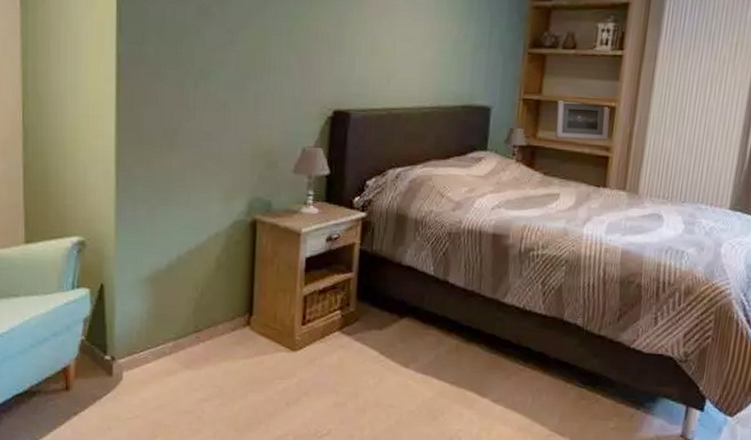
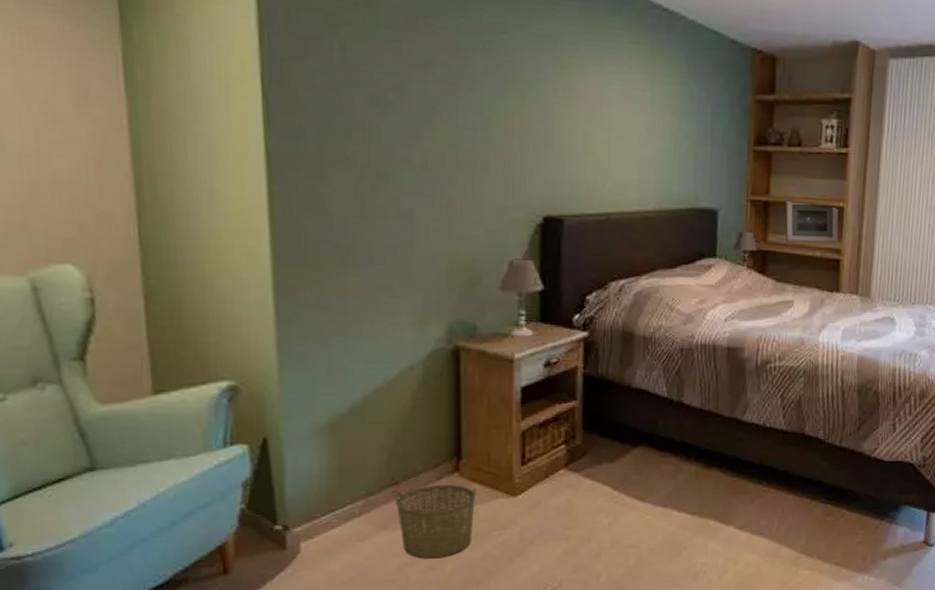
basket: none [197,335,263,398] -> present [395,485,477,559]

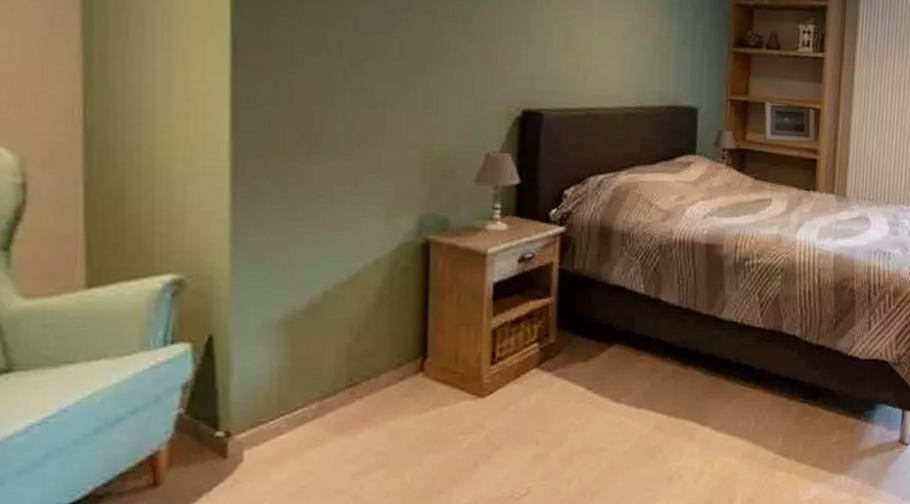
basket: present [395,485,477,559] -> none [352,386,442,467]

